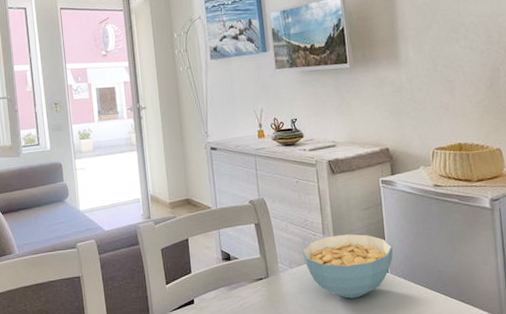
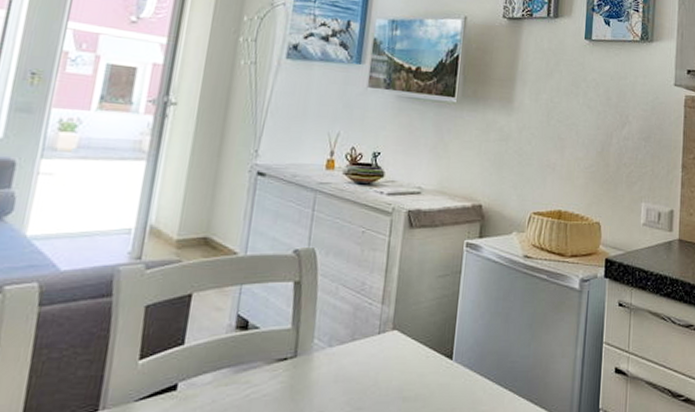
cereal bowl: present [302,234,393,299] -> none [349,306,464,392]

